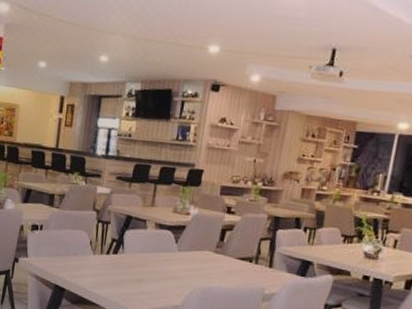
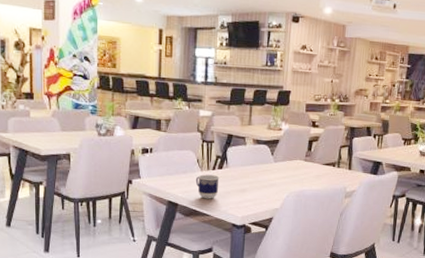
cup: none [86,258,114,287] -> present [195,174,220,199]

